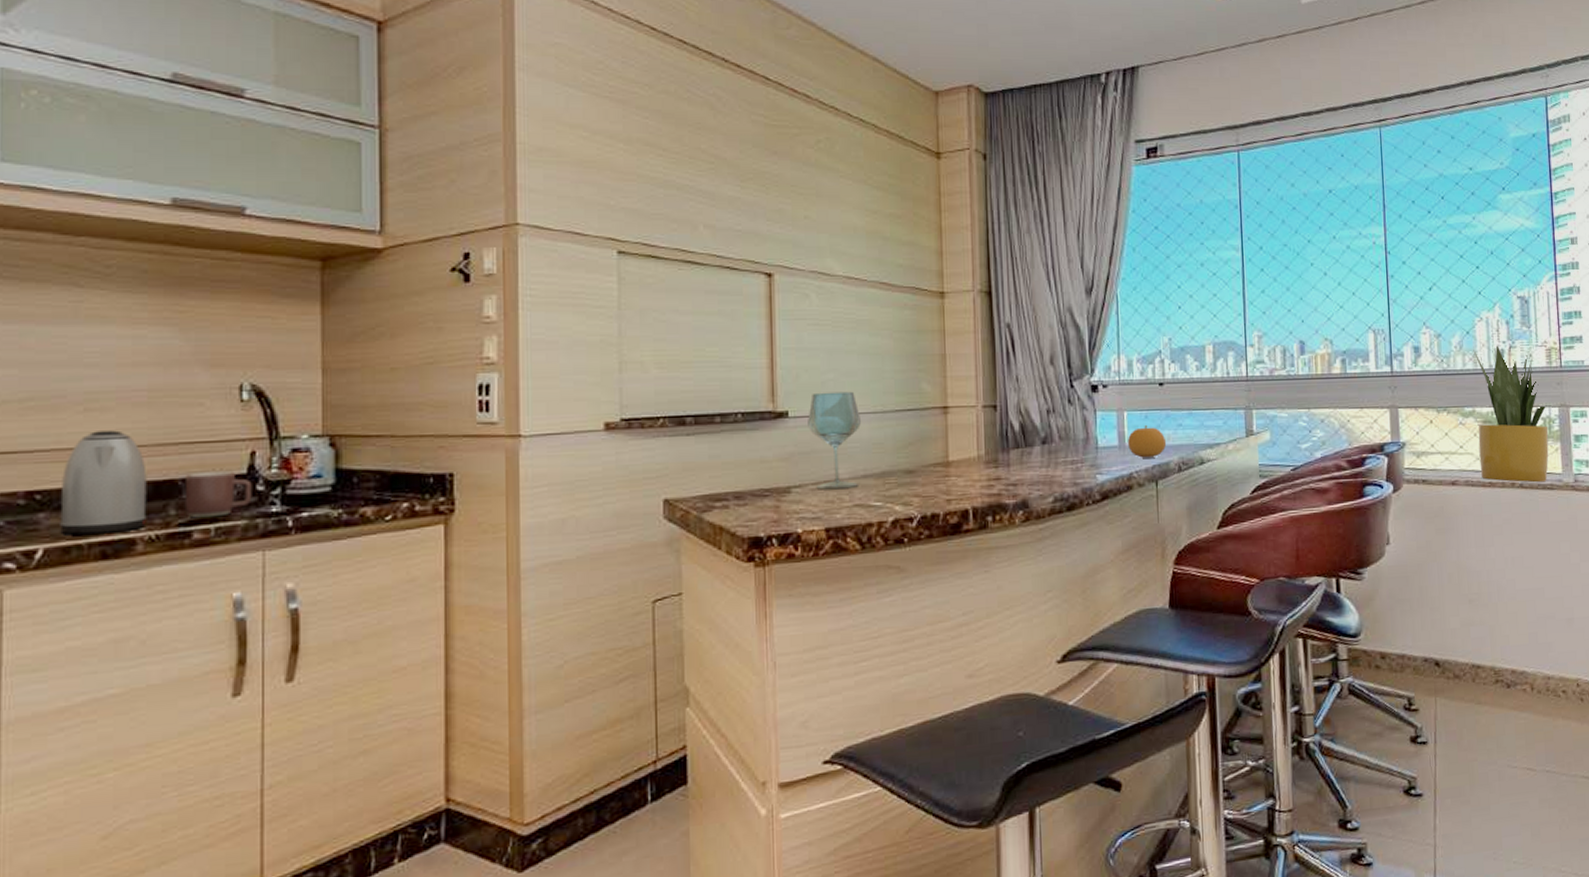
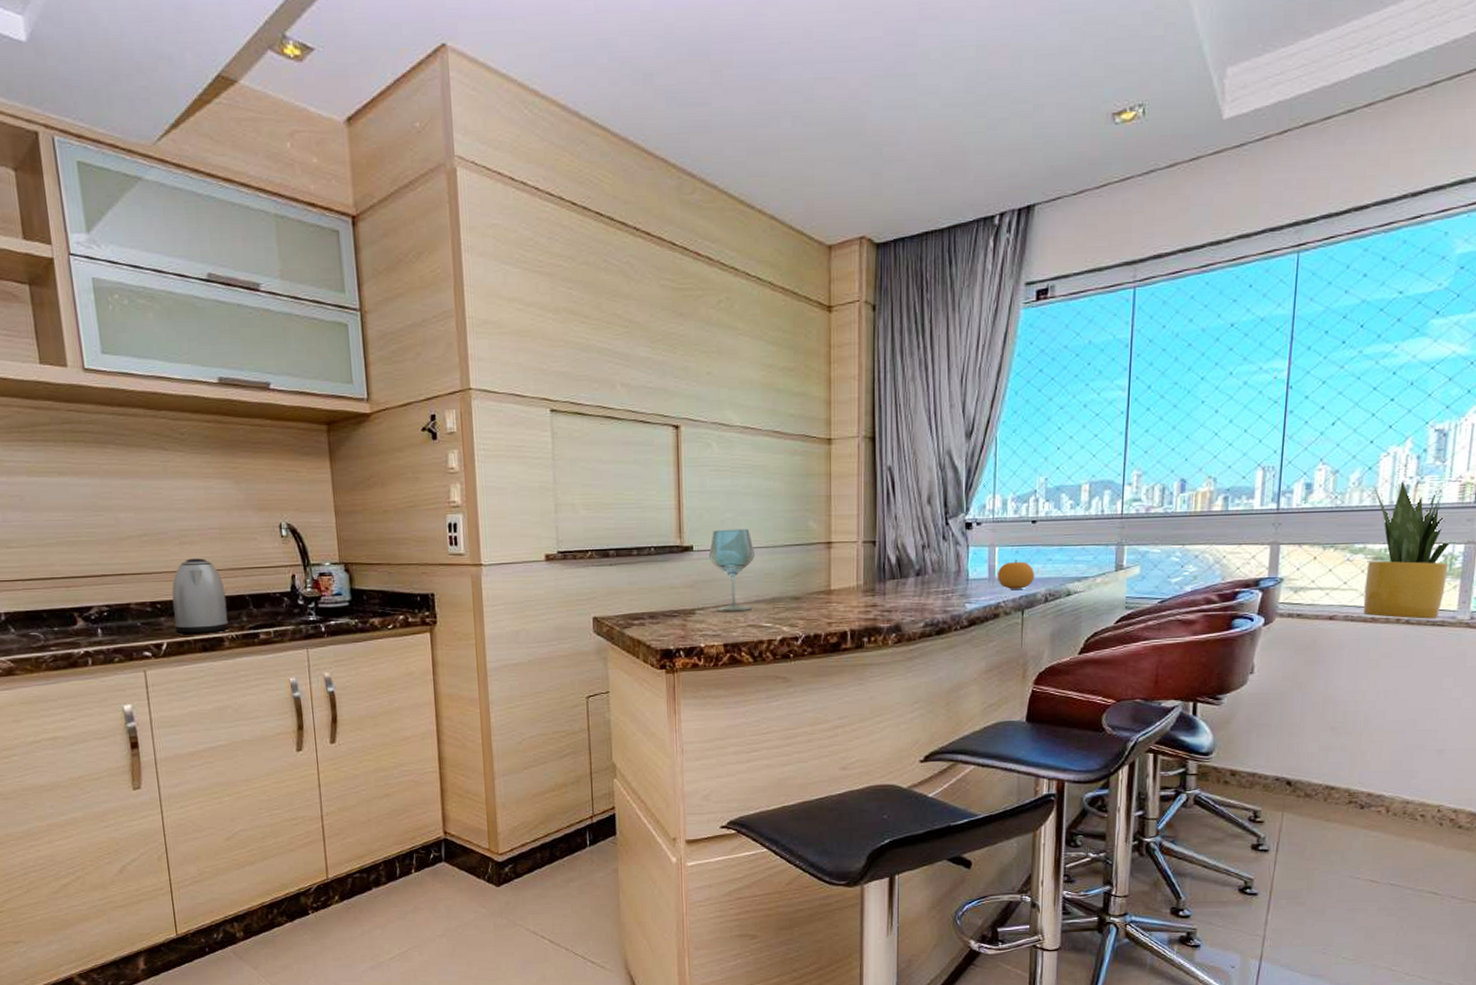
mug: present [184,471,252,518] -> none [250,590,296,624]

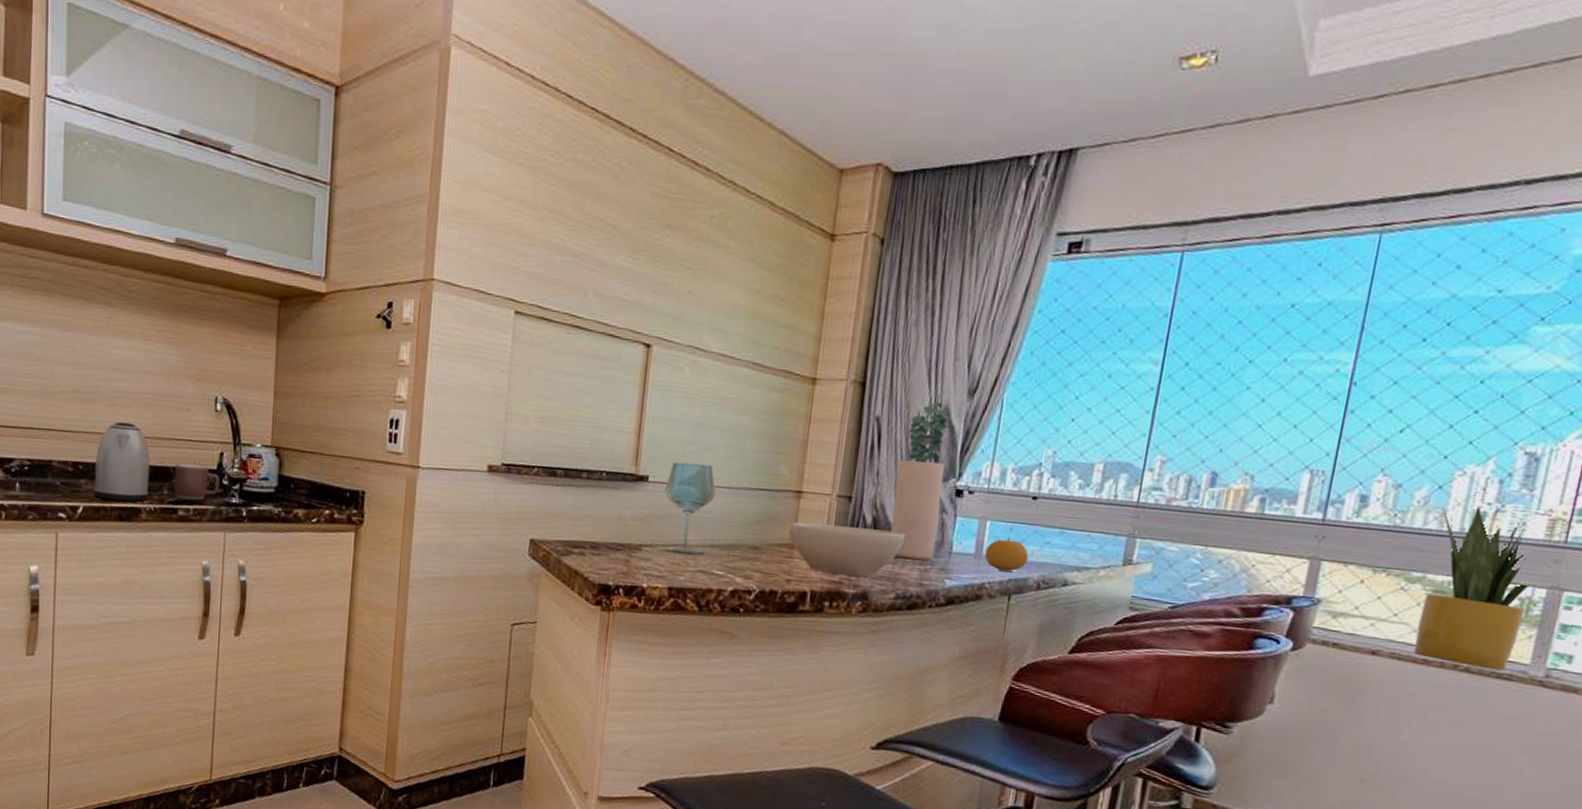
mug: none [250,590,296,624] -> present [173,463,220,501]
bowl: none [823,567,927,612] -> present [788,522,906,577]
vase: none [913,439,954,591] -> present [891,393,951,561]

